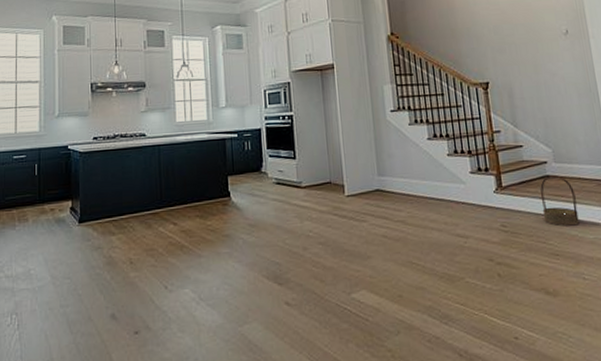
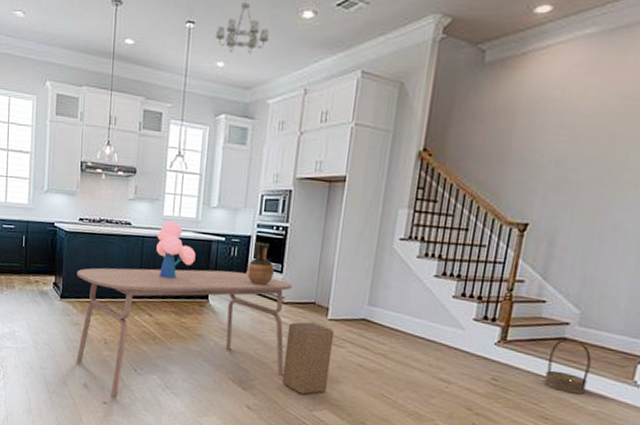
dining table: none [94,165,315,324] -> present [76,268,293,397]
bouquet: none [172,125,212,183] -> present [156,220,196,279]
ceramic jug: none [262,133,289,175] -> present [246,242,275,286]
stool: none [310,201,359,278] -> present [282,322,335,395]

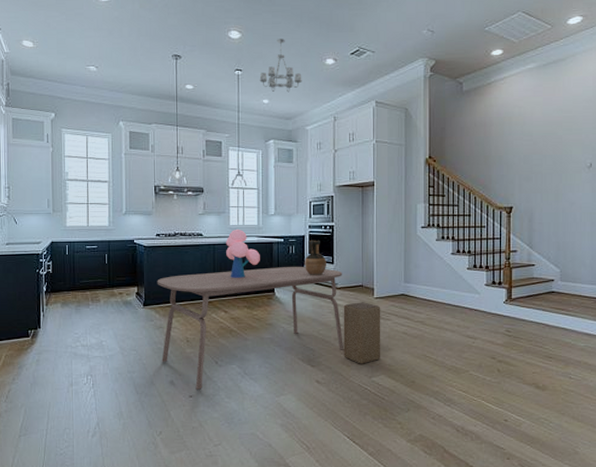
basket: present [543,338,592,395] -> none [543,292,574,335]

